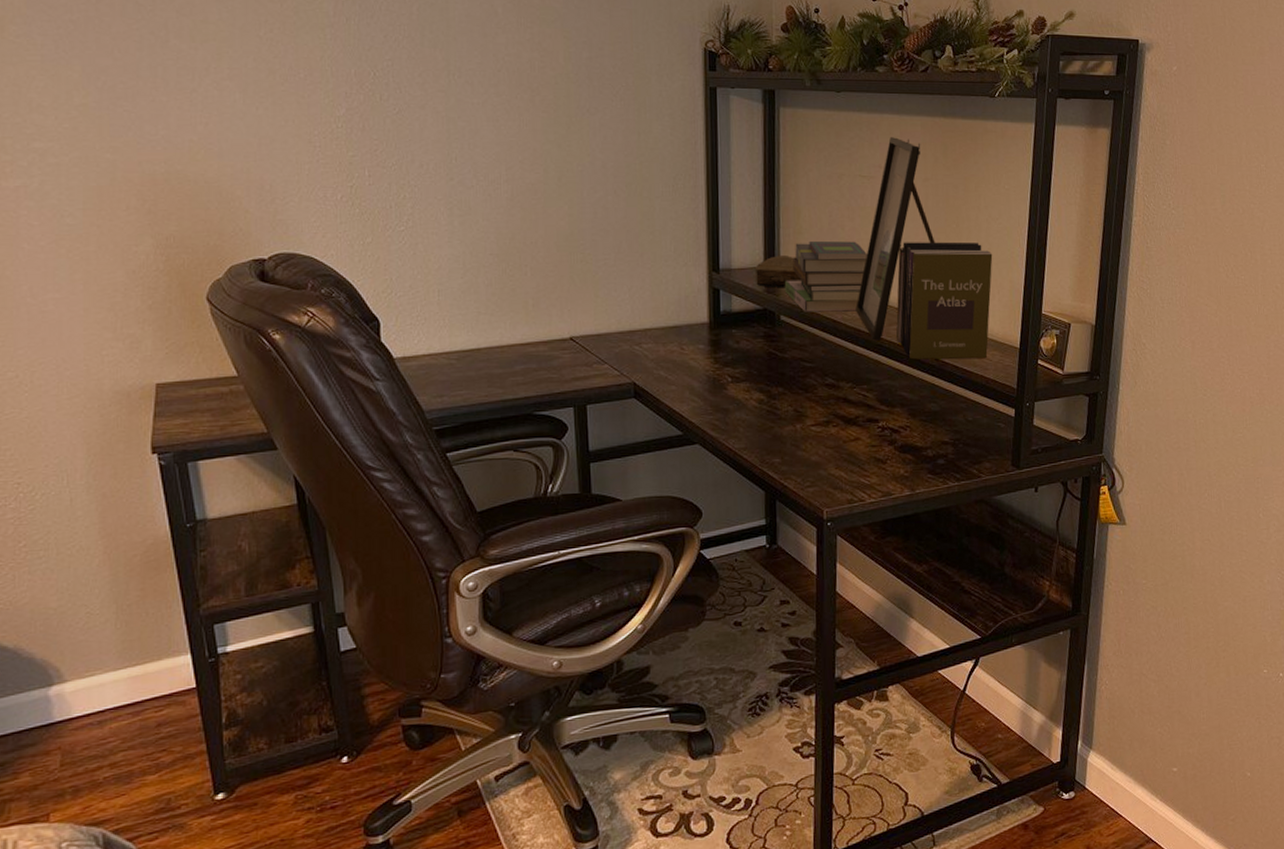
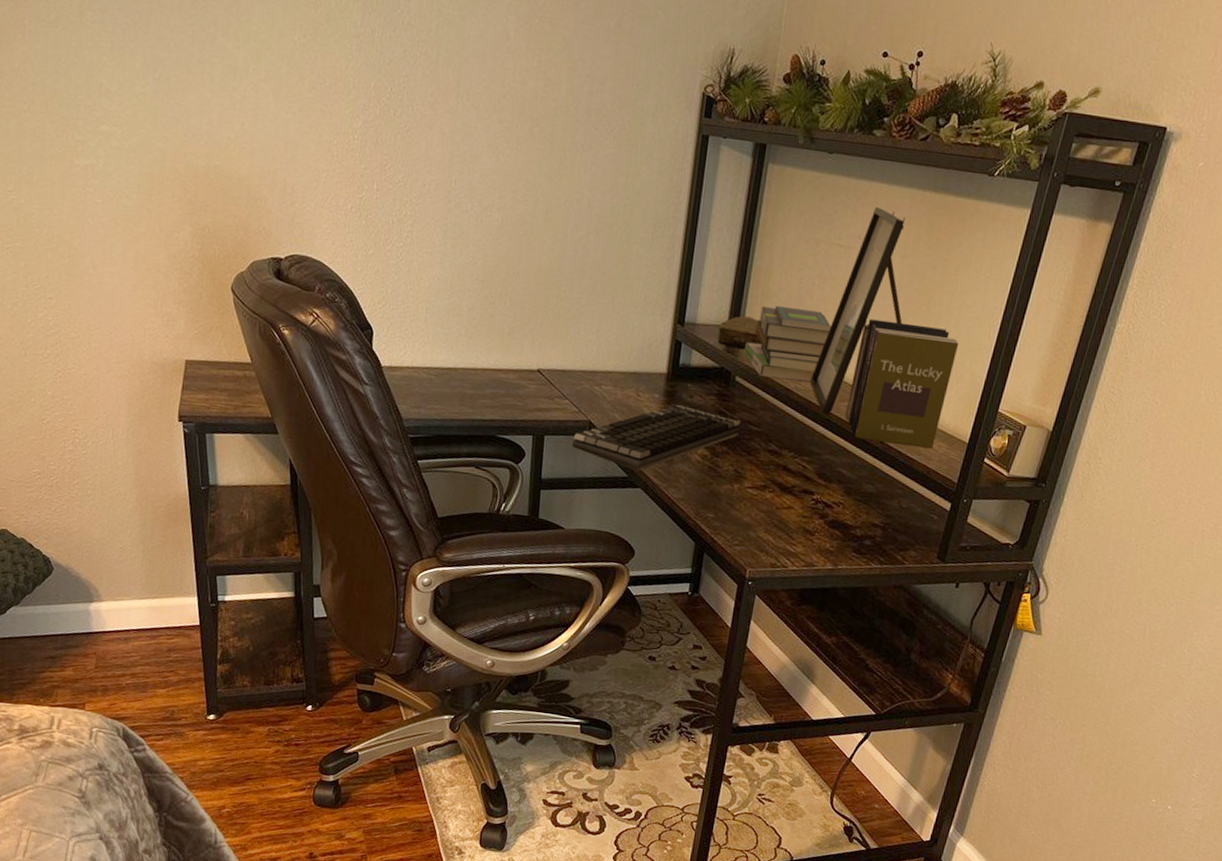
computer keyboard: none [618,350,794,428] -> present [572,403,741,472]

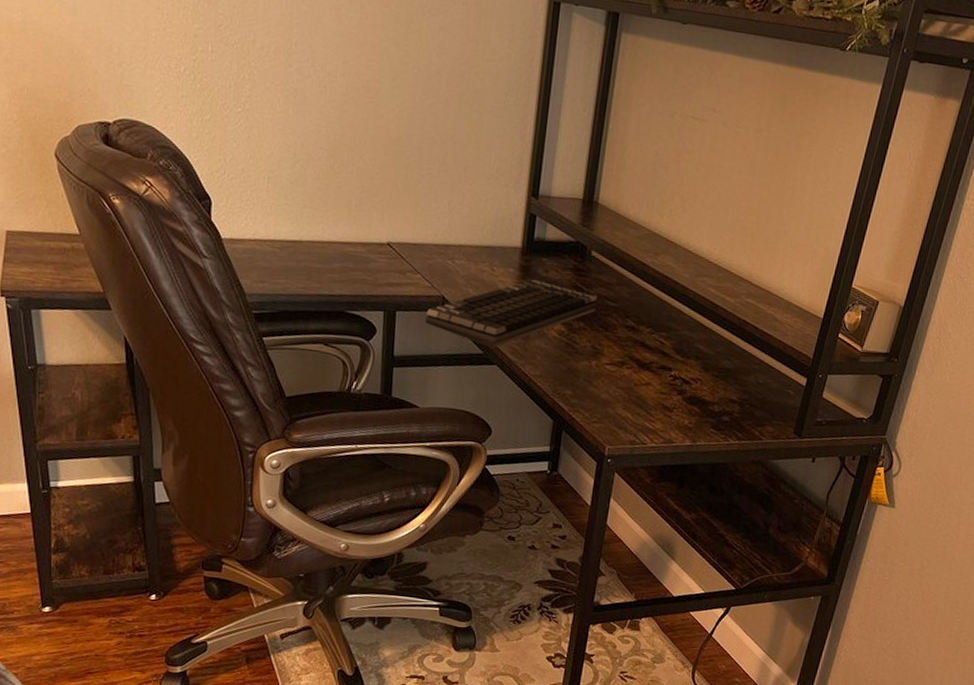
decorative box: present [717,316,762,349] -> none [573,189,618,222]
books: present [743,306,831,382] -> none [599,179,687,257]
picture frame: present [810,207,906,415] -> none [666,80,760,290]
books: present [845,319,959,449] -> none [702,193,813,324]

